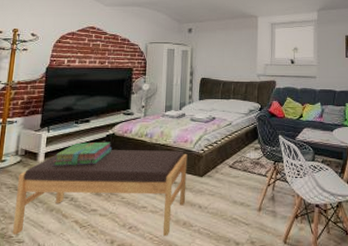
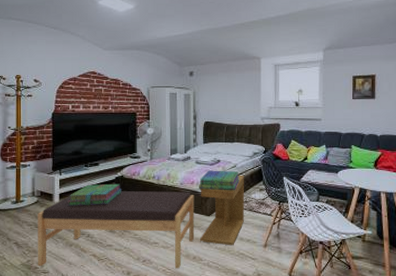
side table: none [191,133,240,210] -> present [200,175,245,246]
stack of books: none [192,128,234,150] -> present [199,170,239,191]

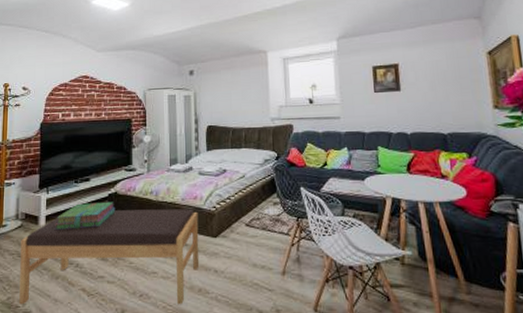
stack of books: present [199,170,239,191] -> none [203,181,249,206]
side table: present [200,175,245,246] -> none [204,186,257,274]

